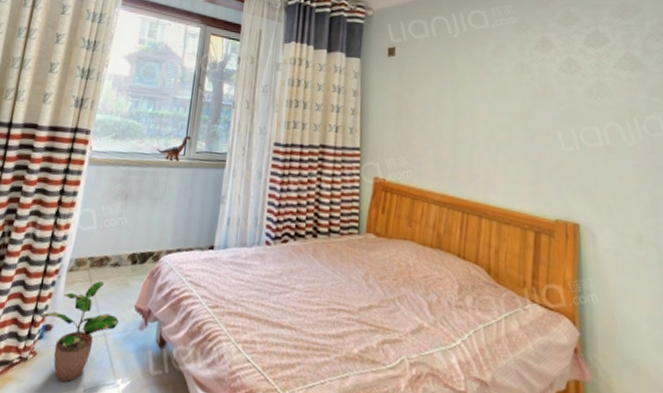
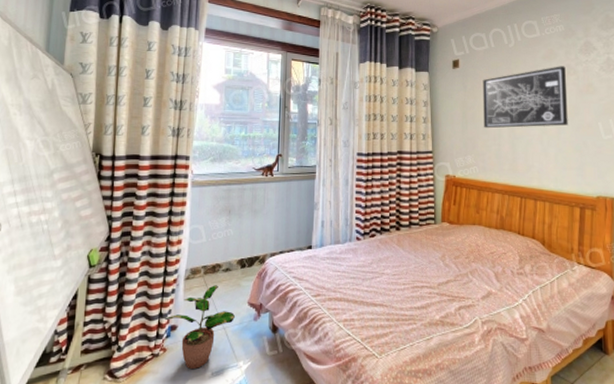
wall art: none [420,62,521,132] -> present [482,66,568,129]

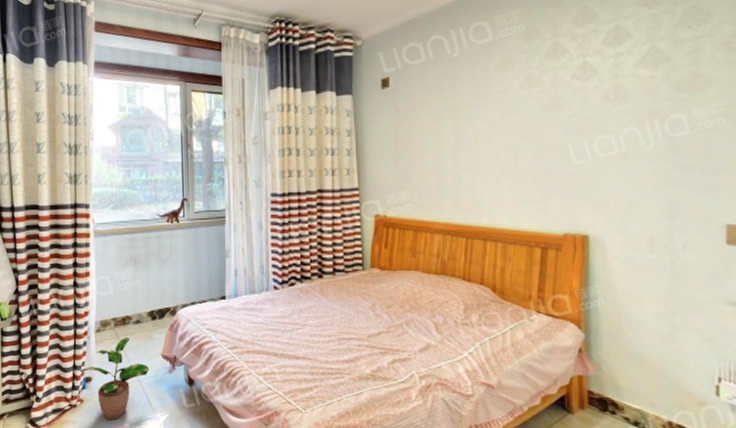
wall art: present [482,66,568,129] -> none [419,76,528,159]

